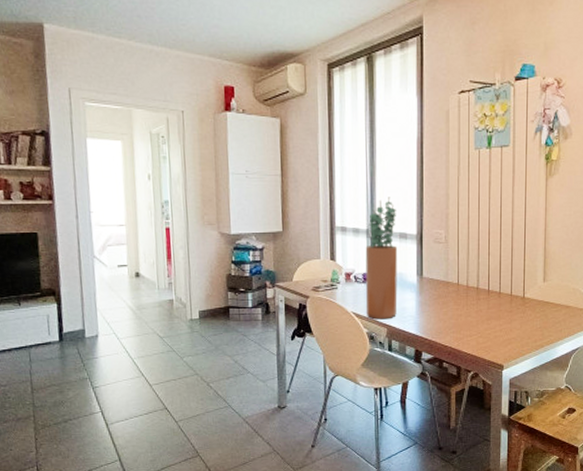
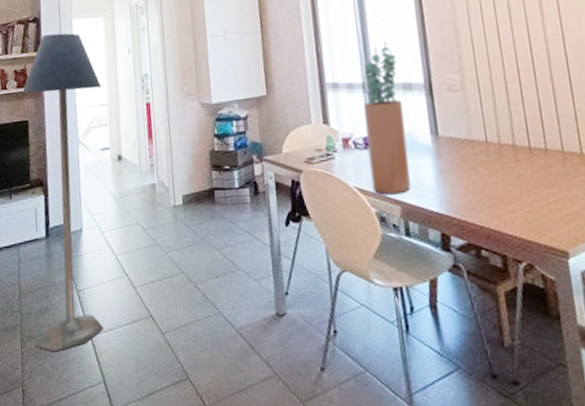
floor lamp: none [30,150,119,438] -> present [23,33,103,352]

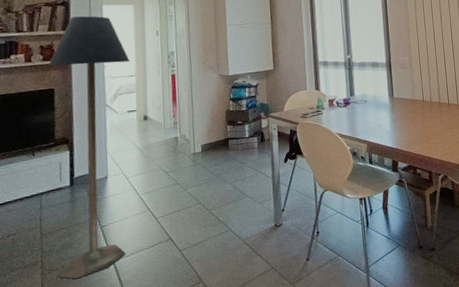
vase: present [363,41,411,195] -> none [344,34,374,138]

